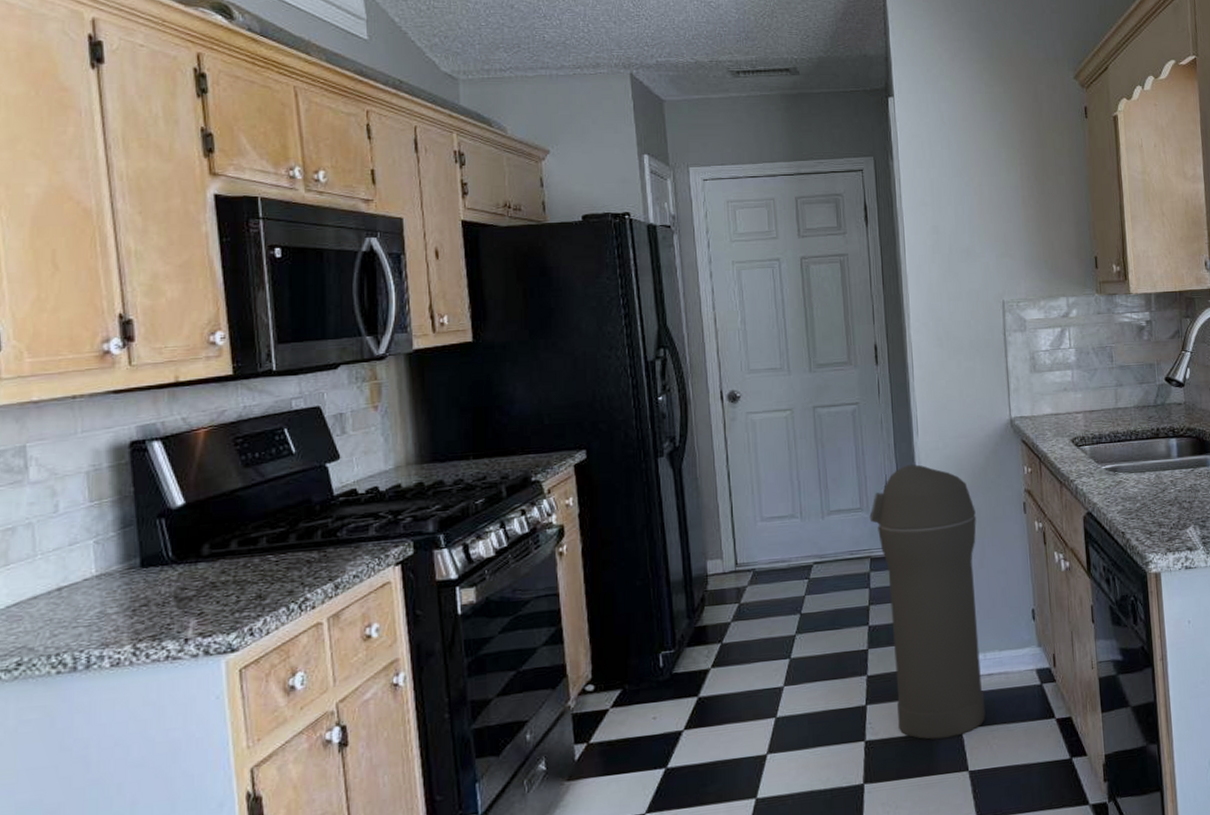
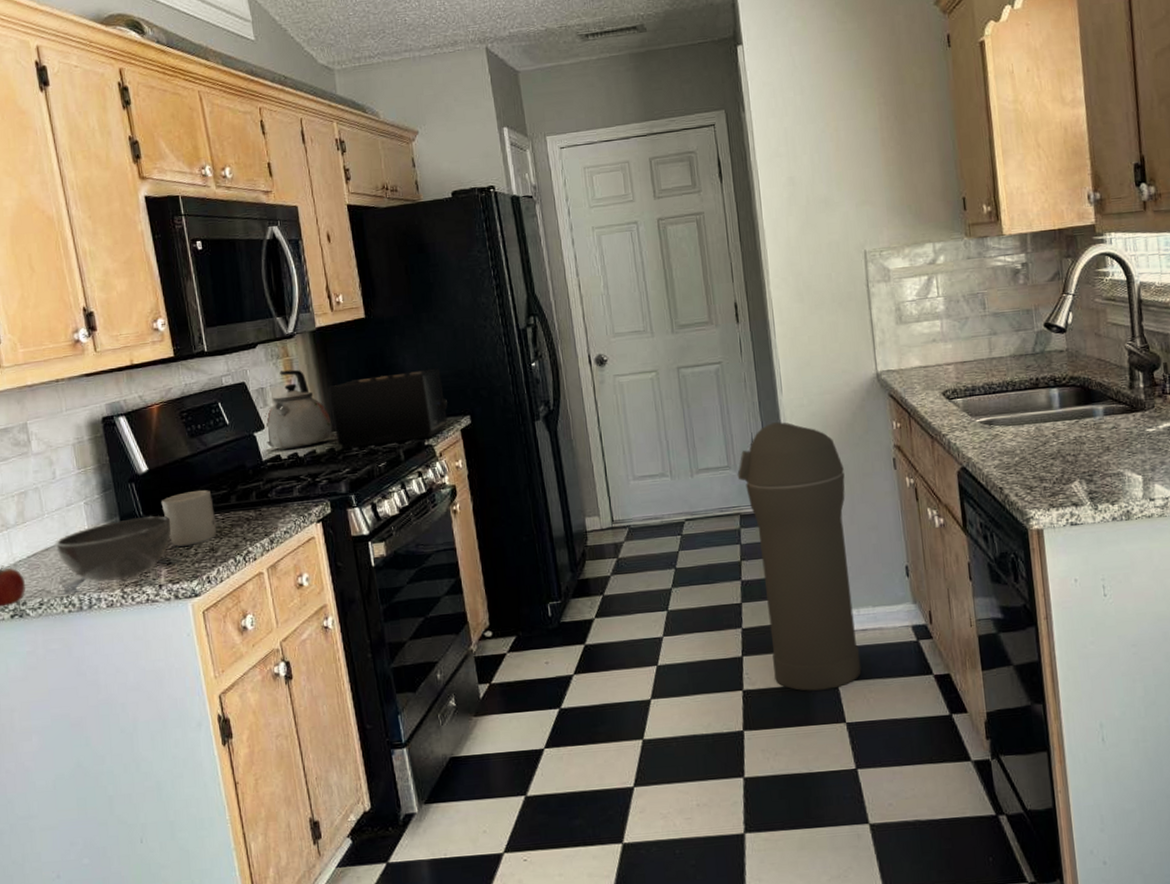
bowl: none [47,557,209,637] -> present [55,515,172,583]
mug: none [197,527,268,594] -> present [161,490,217,547]
kettle: none [340,394,423,483] -> present [265,369,333,449]
toaster: none [422,398,561,484] -> present [328,368,448,450]

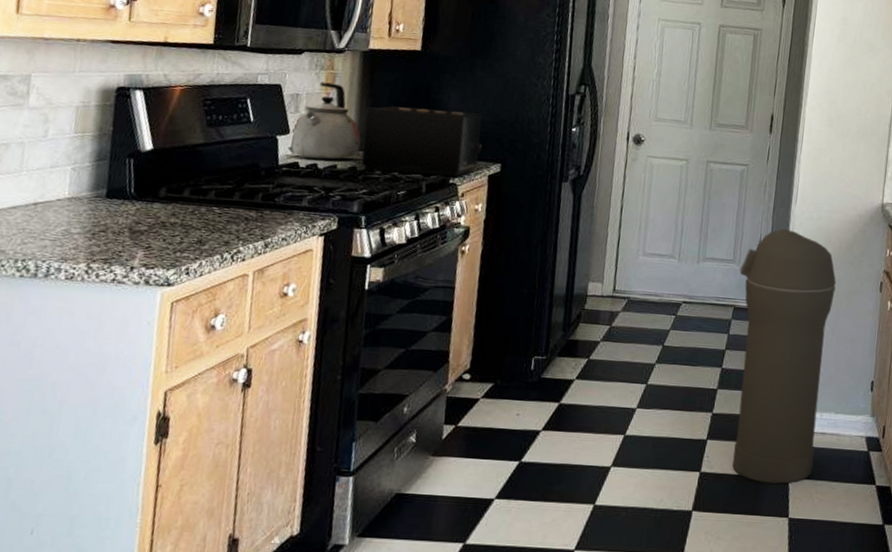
bowl: present [55,515,172,583] -> none [24,193,163,254]
mug: present [161,490,217,547] -> none [156,179,216,234]

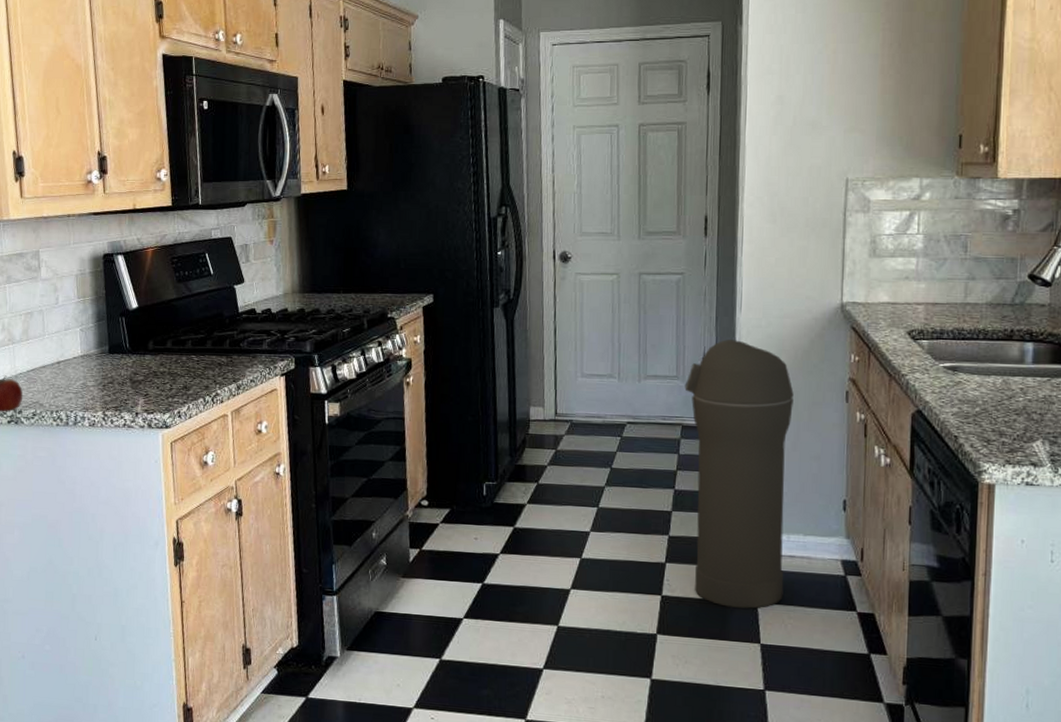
kettle: present [287,81,361,160] -> none [244,230,305,304]
toaster: present [361,106,482,177] -> none [305,245,413,312]

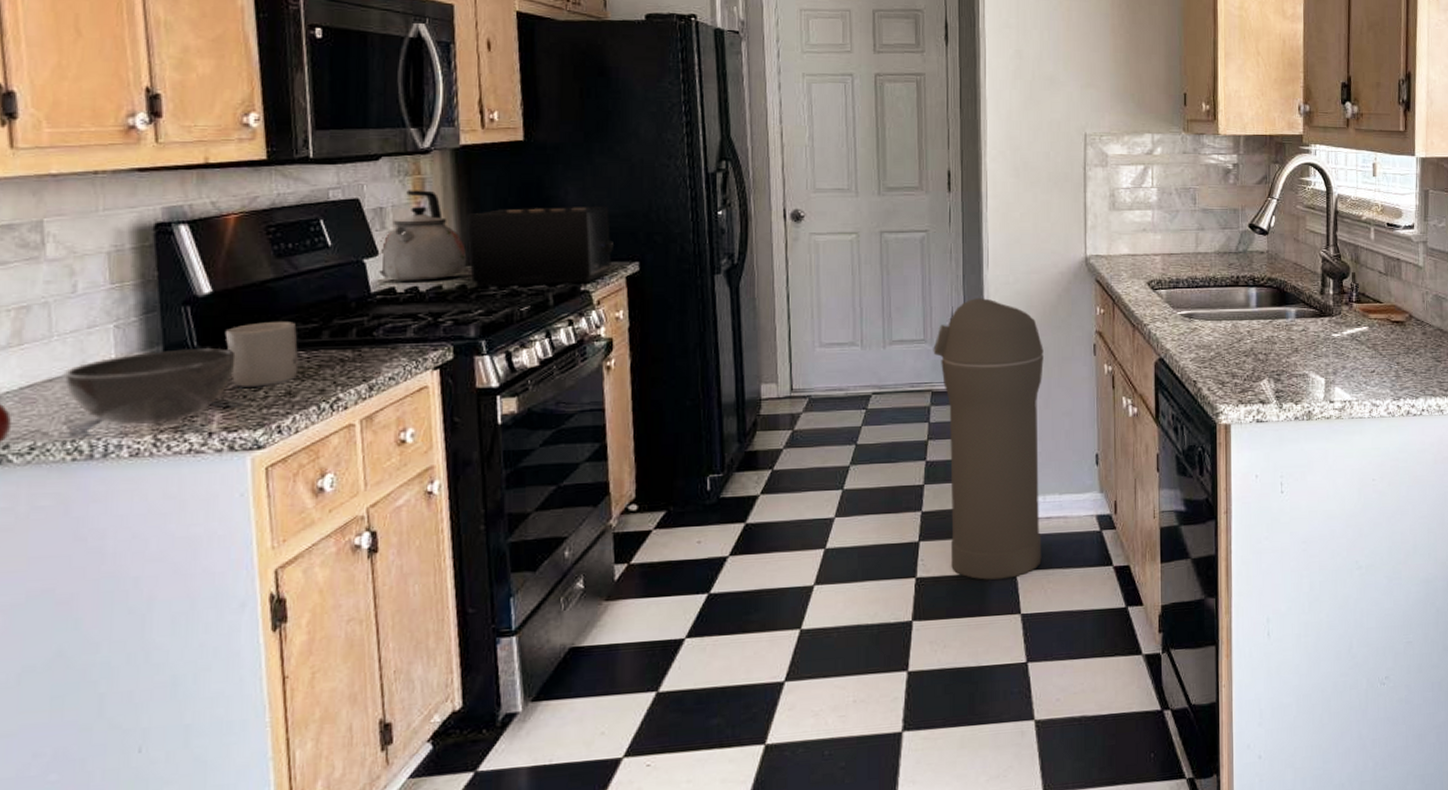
bowl: none [51,349,152,404] -> present [63,348,236,426]
mug: none [145,332,192,381] -> present [224,322,299,387]
kettle: none [244,230,305,304] -> present [378,190,467,281]
toaster: none [305,245,413,312] -> present [467,206,613,288]

